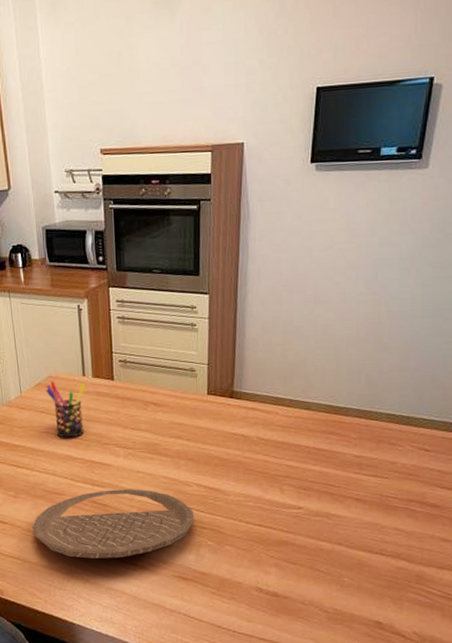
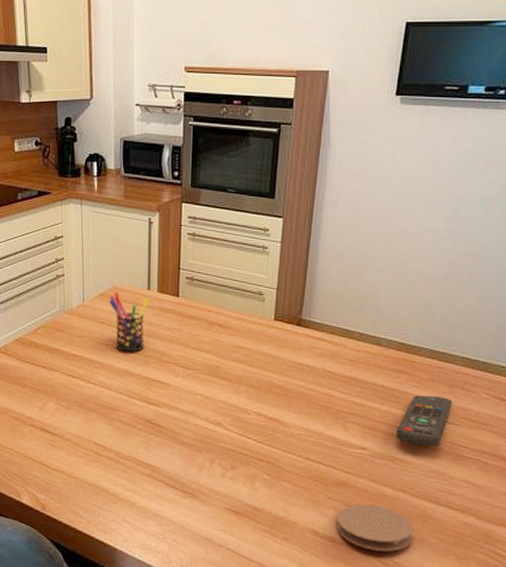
plate: present [32,489,195,559] -> none [81,410,252,484]
coaster: none [278,559,350,601] -> present [336,504,413,552]
remote control: none [330,452,380,500] -> present [396,395,452,447]

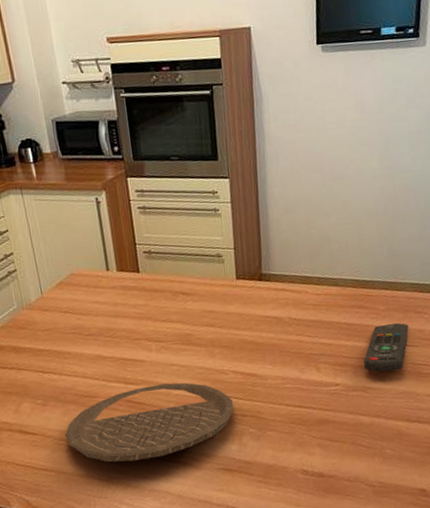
plate: none [81,410,252,484] -> present [64,382,235,462]
pen holder: present [109,292,150,352] -> none [68,278,113,337]
coaster: present [336,504,413,552] -> none [322,434,392,476]

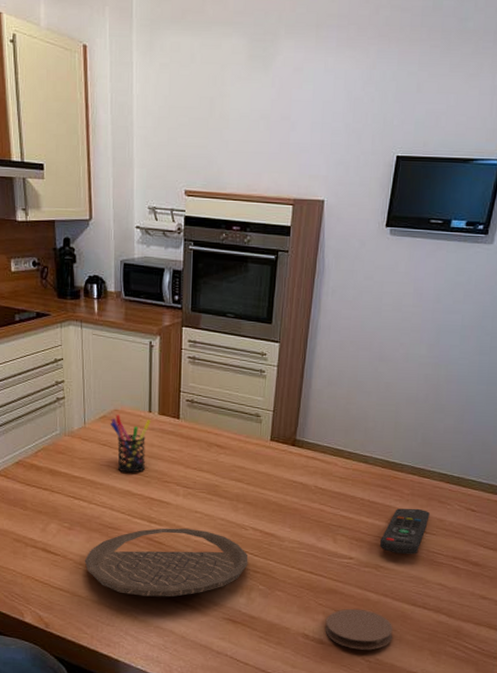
pen holder: none [68,278,113,337] -> present [111,415,151,473]
coaster: none [322,434,392,476] -> present [325,608,393,650]

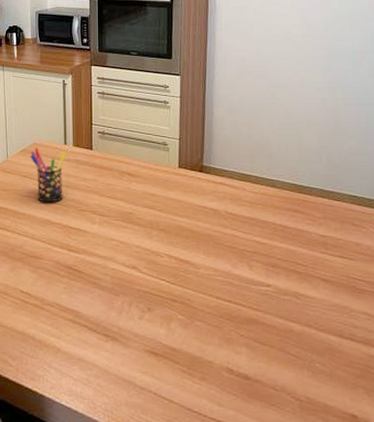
plate: present [84,528,248,597] -> none [8,256,166,328]
coaster: present [325,608,393,650] -> none [249,340,322,388]
remote control: present [380,508,430,554] -> none [297,232,345,281]

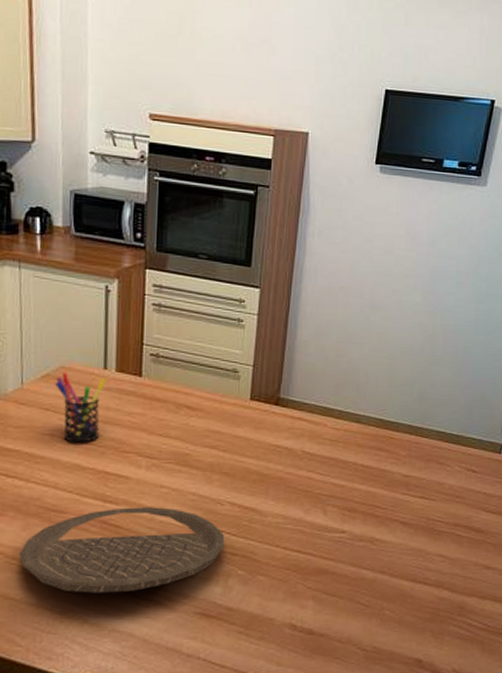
plate: none [8,256,166,328] -> present [19,507,225,593]

